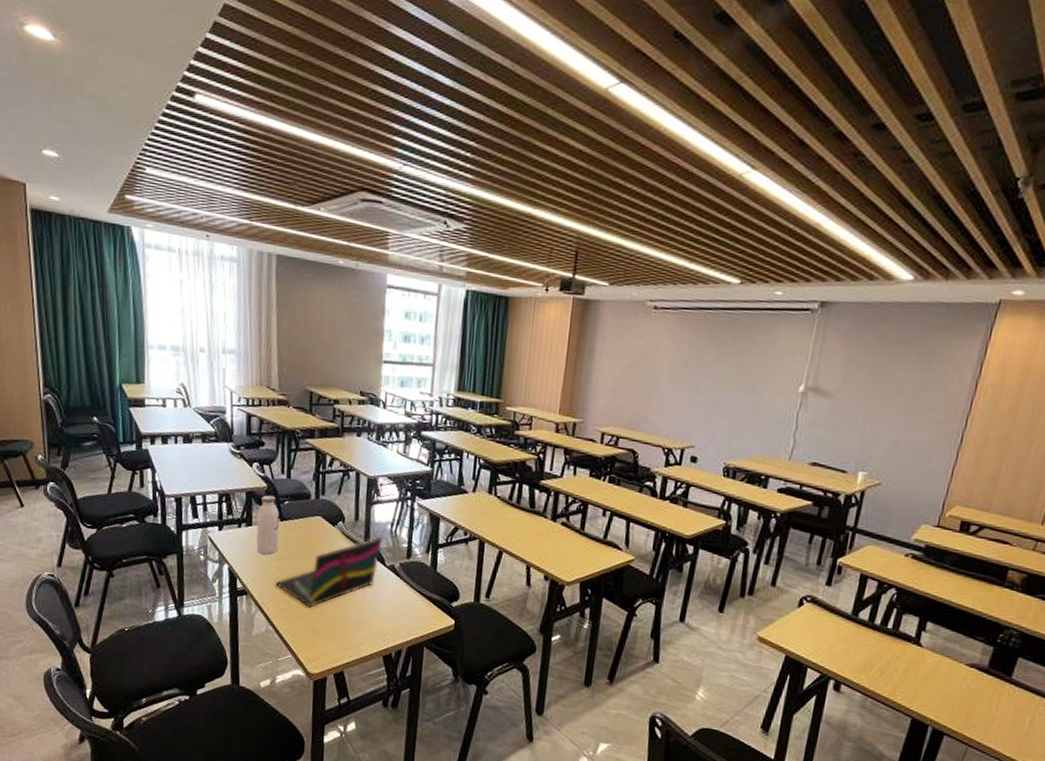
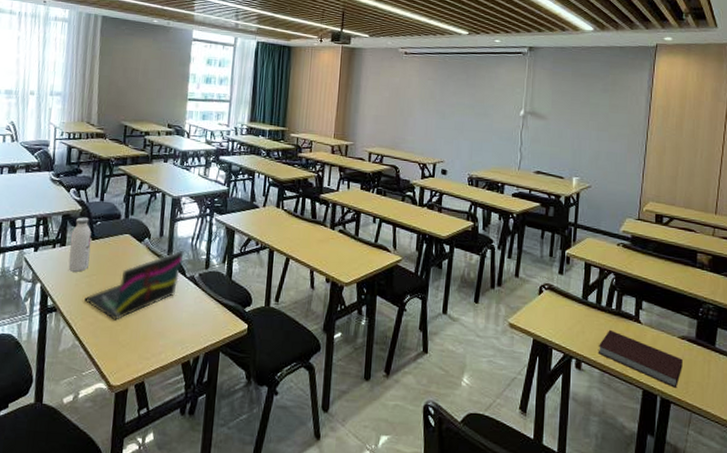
notebook: none [862,650,967,719] -> present [598,329,683,388]

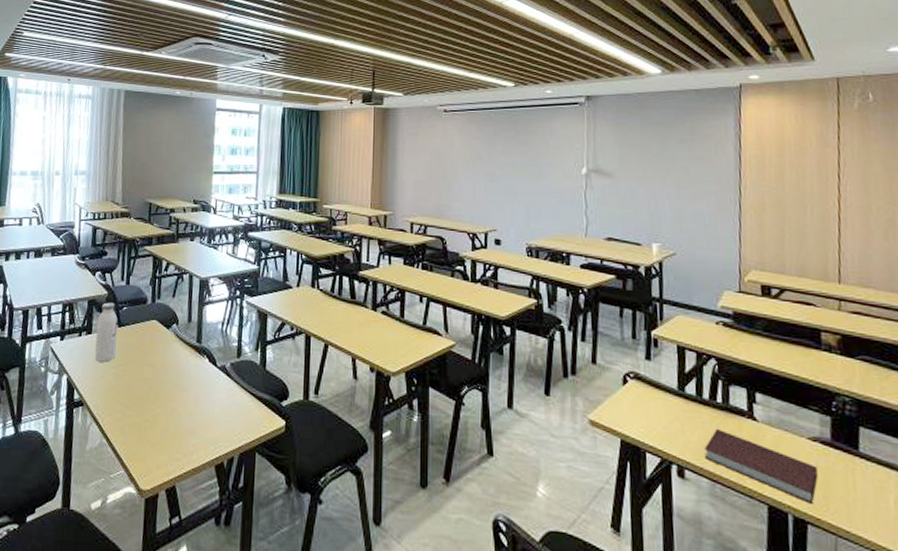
laptop: present [84,250,184,321] -> none [111,337,214,416]

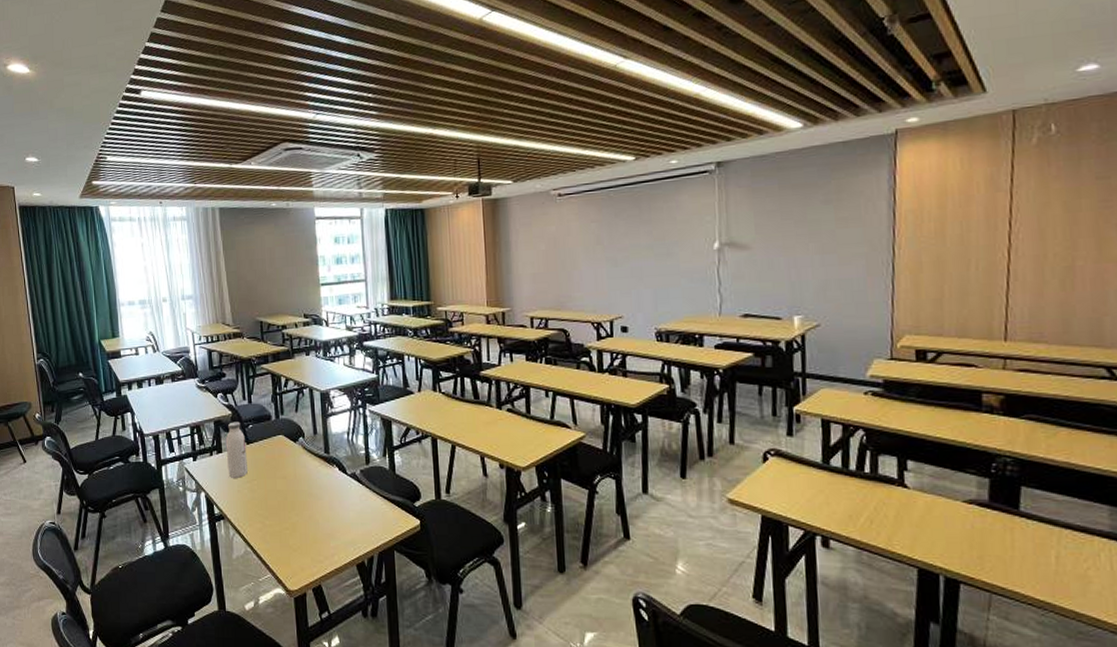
notebook: present [704,428,818,504] -> none [850,498,973,564]

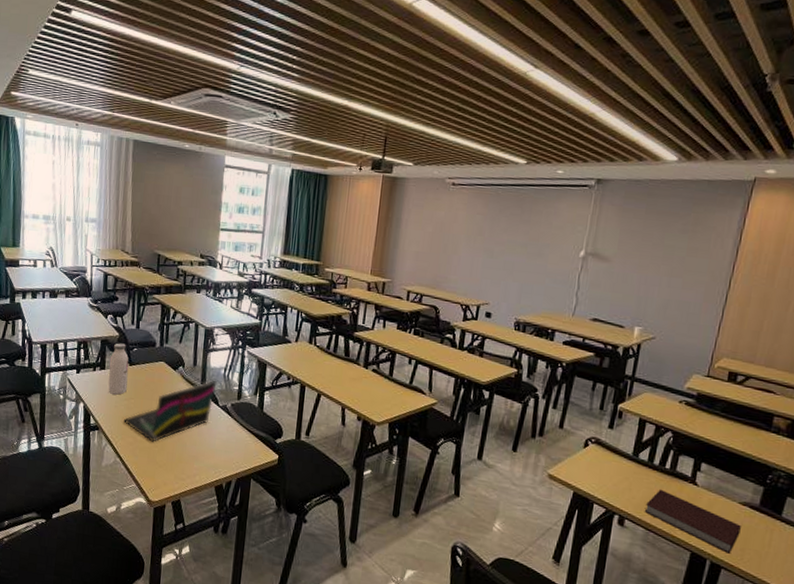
laptop: none [249,446,342,525] -> present [124,380,217,443]
notebook: none [850,498,973,564] -> present [644,489,741,554]

